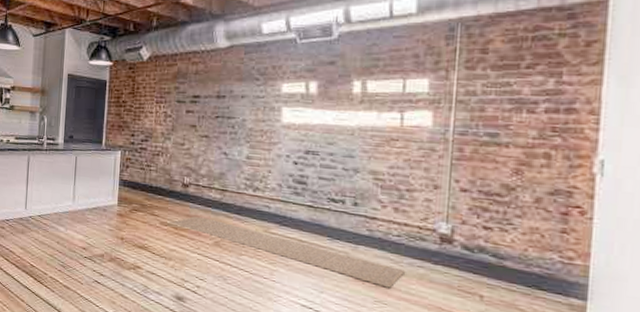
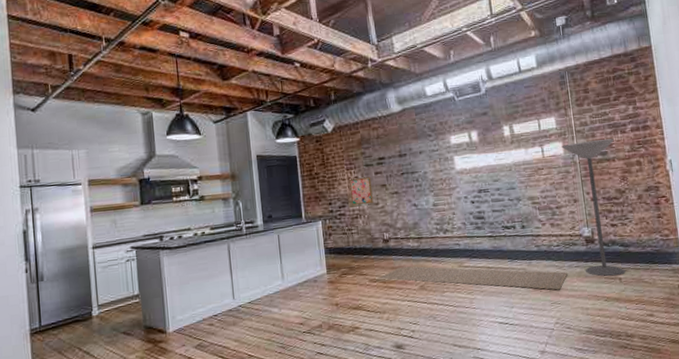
wall art: none [154,113,181,144] -> present [348,176,374,205]
floor lamp: none [430,115,514,292] -> present [561,139,626,276]

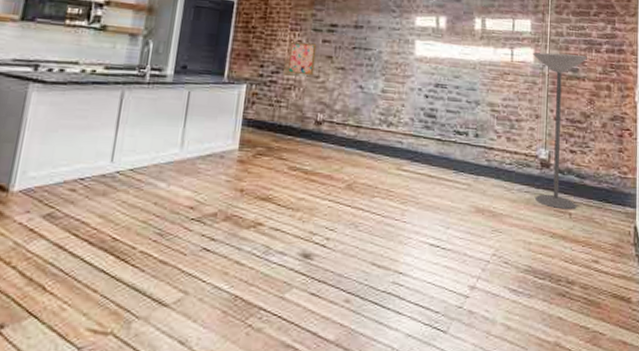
rug: present [378,266,568,290] -> none [299,158,515,216]

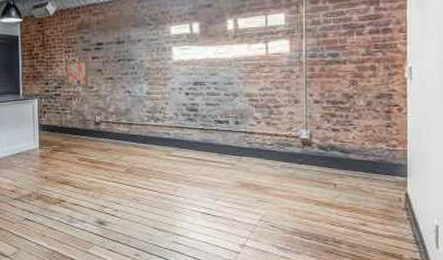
floor lamp: present [533,52,587,210] -> none [288,40,348,181]

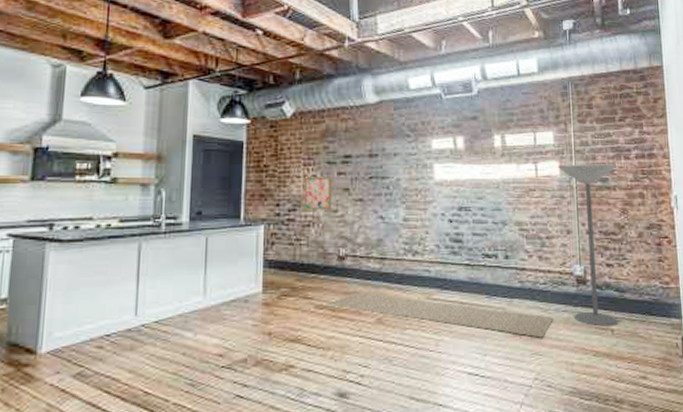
rug: none [87,150,278,188] -> present [326,292,553,338]
floor lamp: none [288,40,348,181] -> present [558,164,619,326]

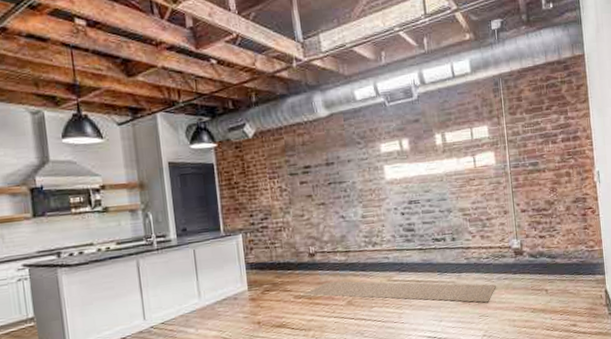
wall art: present [304,177,332,211] -> none [271,186,299,217]
floor lamp: present [558,164,619,326] -> none [493,149,552,288]

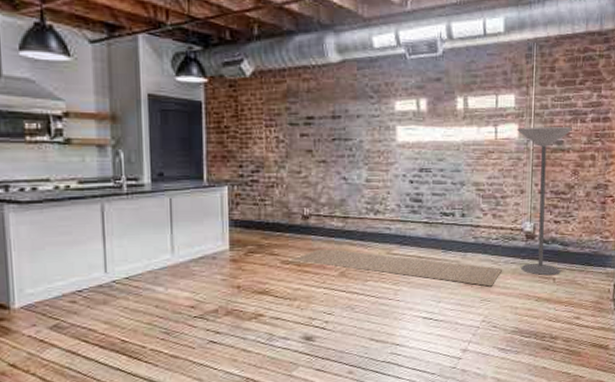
floor lamp: none [493,149,552,288] -> present [517,127,572,276]

